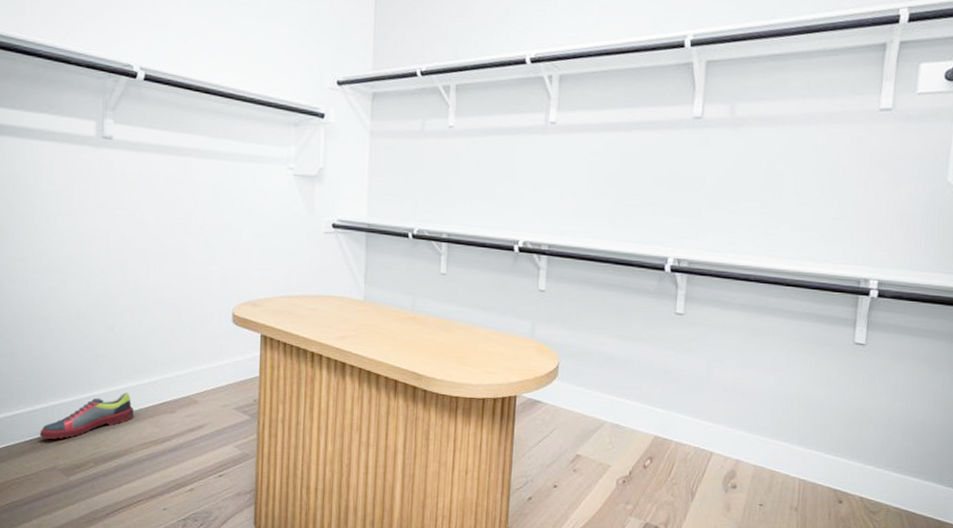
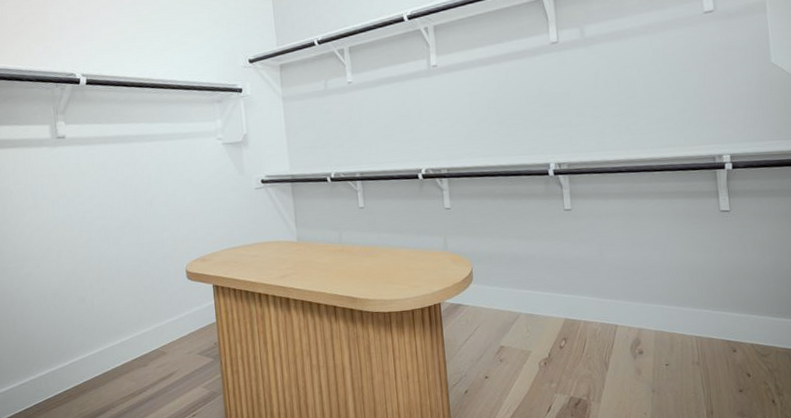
shoe: present [39,393,134,439] -> none [31,355,112,407]

